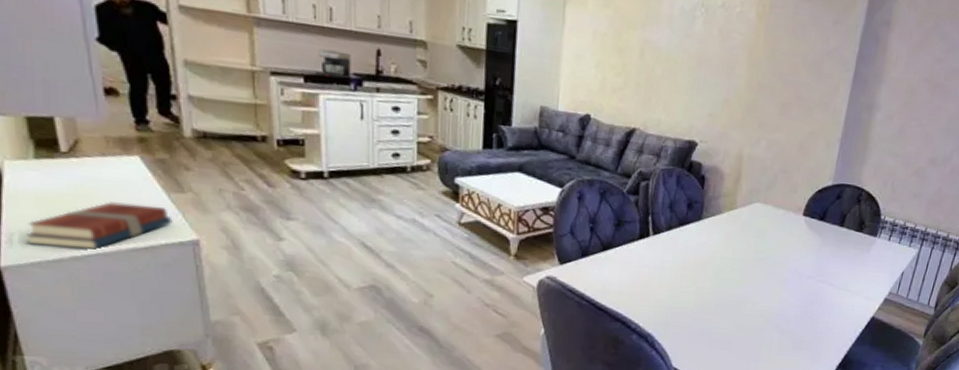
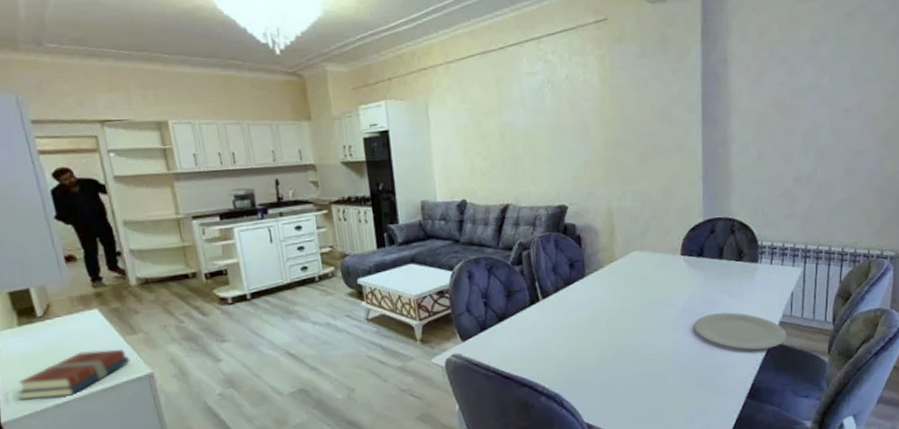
plate: none [801,279,889,323] -> present [694,312,787,350]

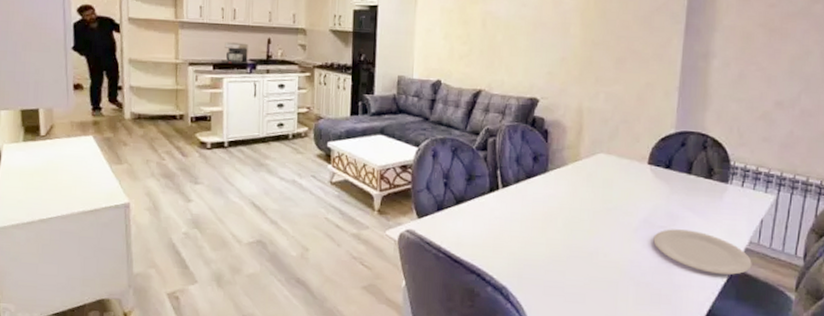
books: present [17,349,130,401] -> none [10,173,112,213]

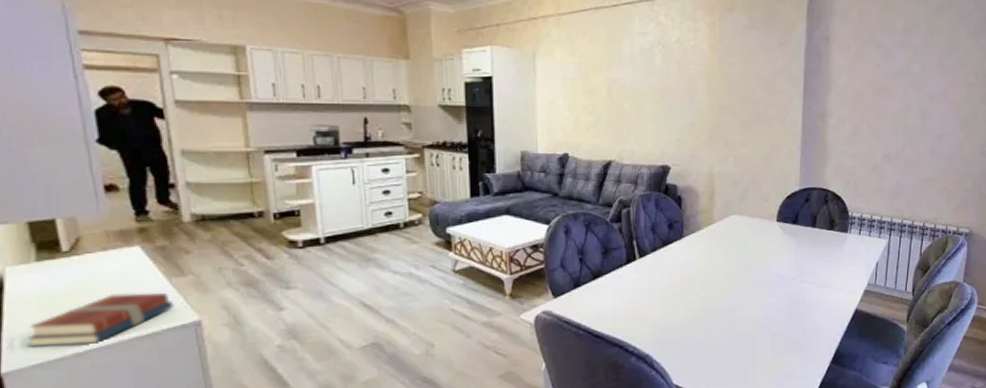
books: none [10,173,112,213] -> present [26,292,174,348]
plate: present [653,229,752,276] -> none [785,279,871,317]

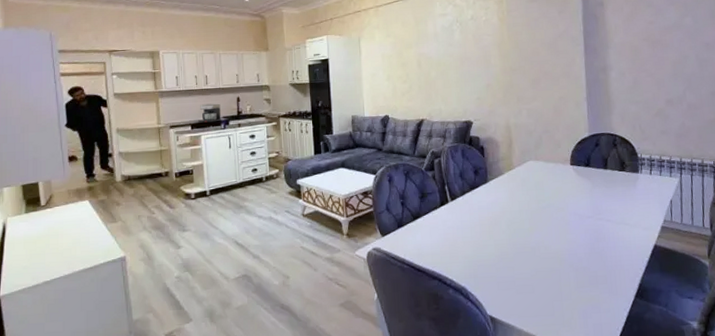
books: present [26,292,174,348] -> none [16,235,108,278]

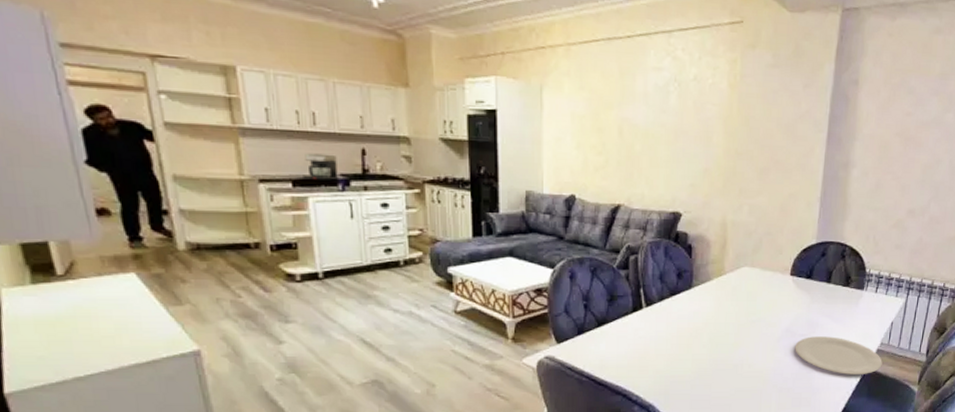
plate: none [584,217,669,252] -> present [795,336,882,376]

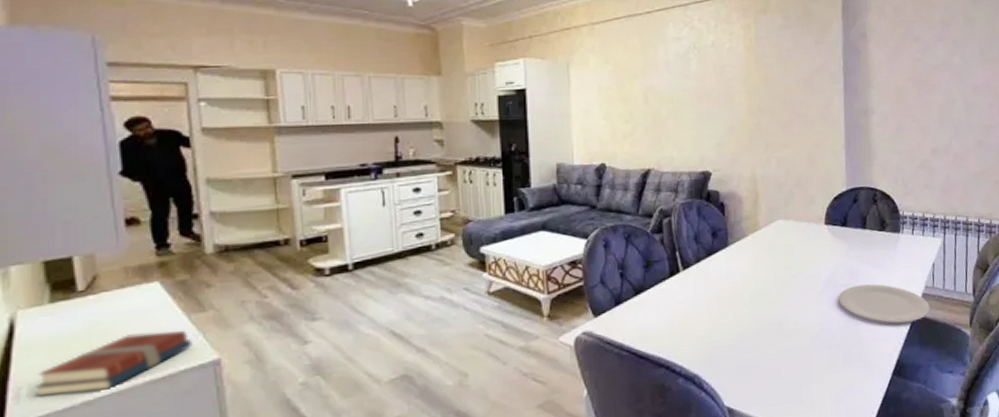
books: none [27,320,173,371] -> present [34,330,193,398]
coffee maker: present [303,153,338,182] -> none [336,145,371,172]

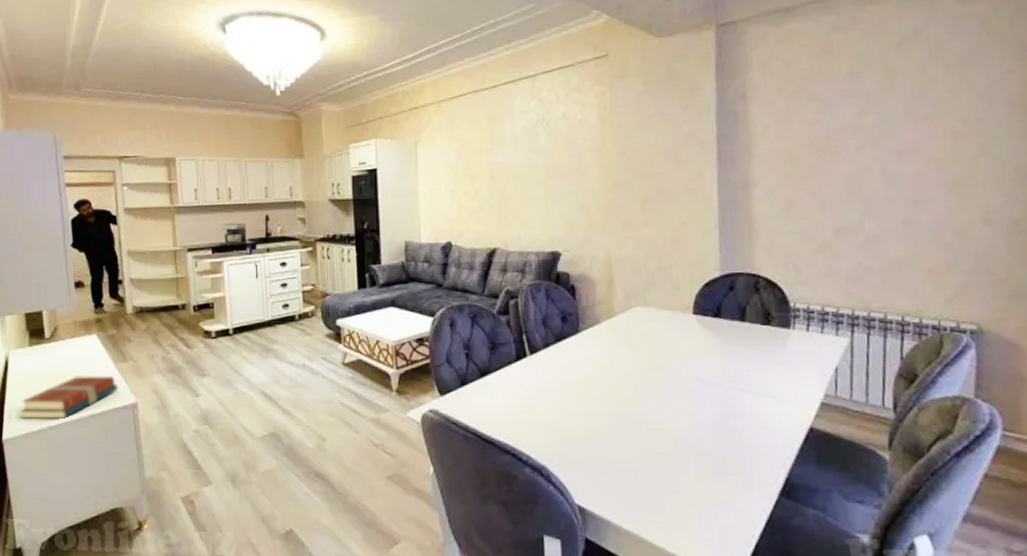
coffee maker: none [336,145,371,172] -> present [220,222,247,247]
plate: present [838,284,930,324] -> none [709,386,832,436]

